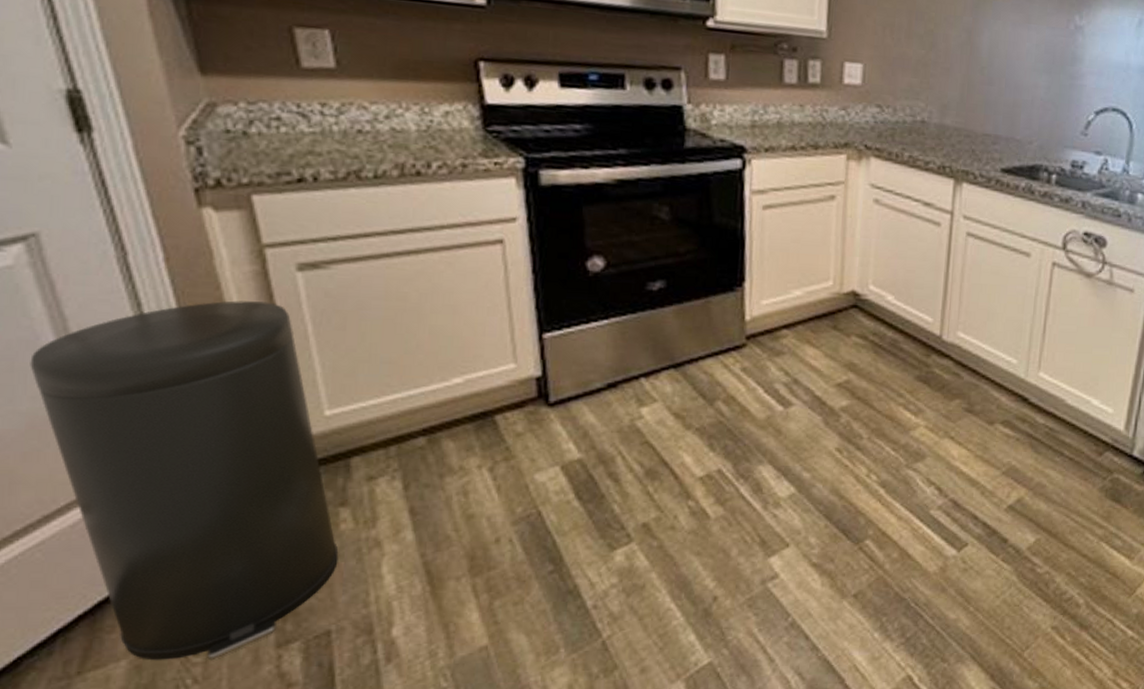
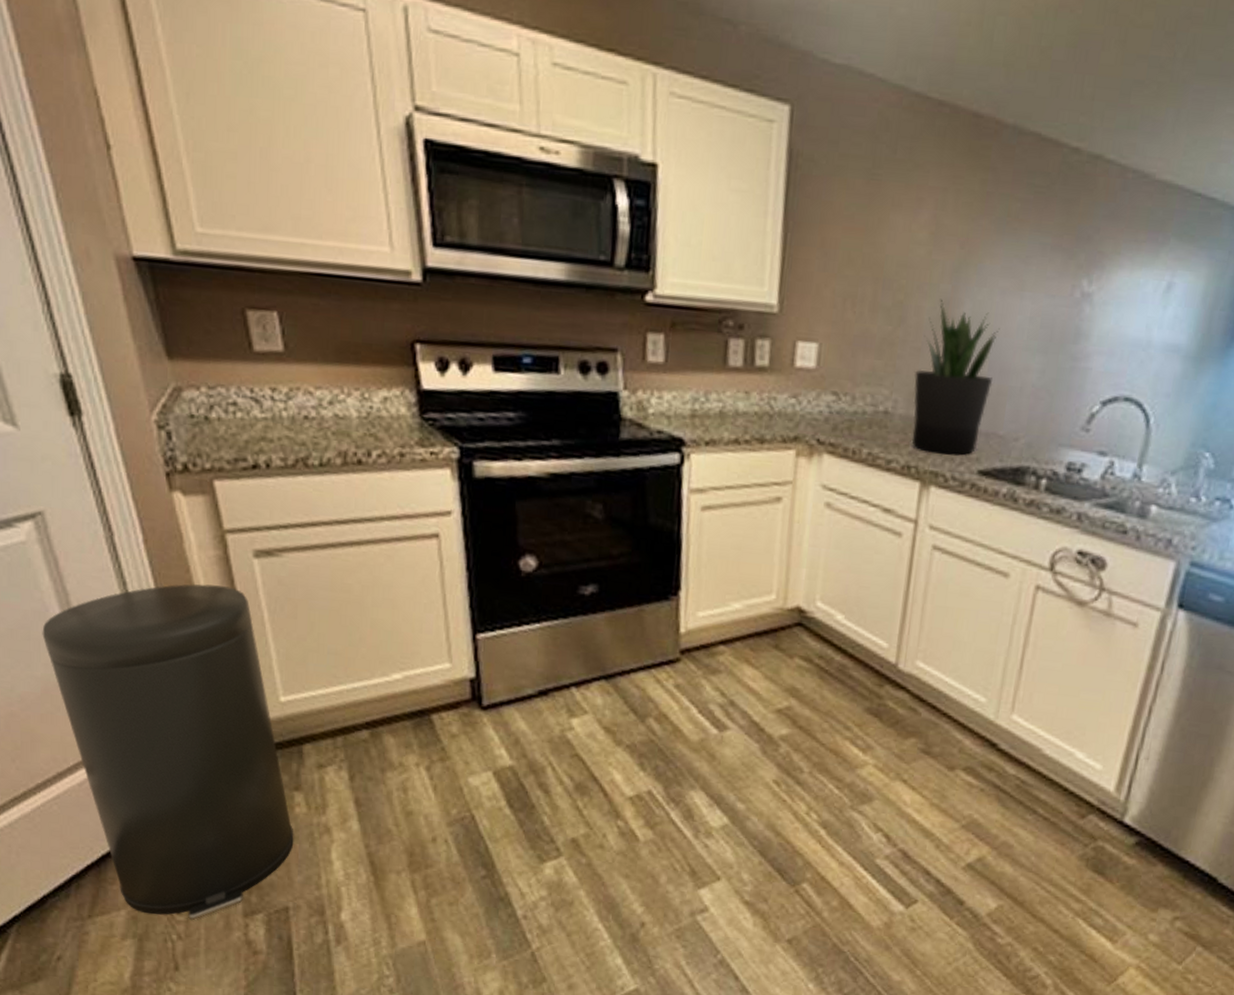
planter: none [945,28,1013,156] -> present [911,299,1000,455]

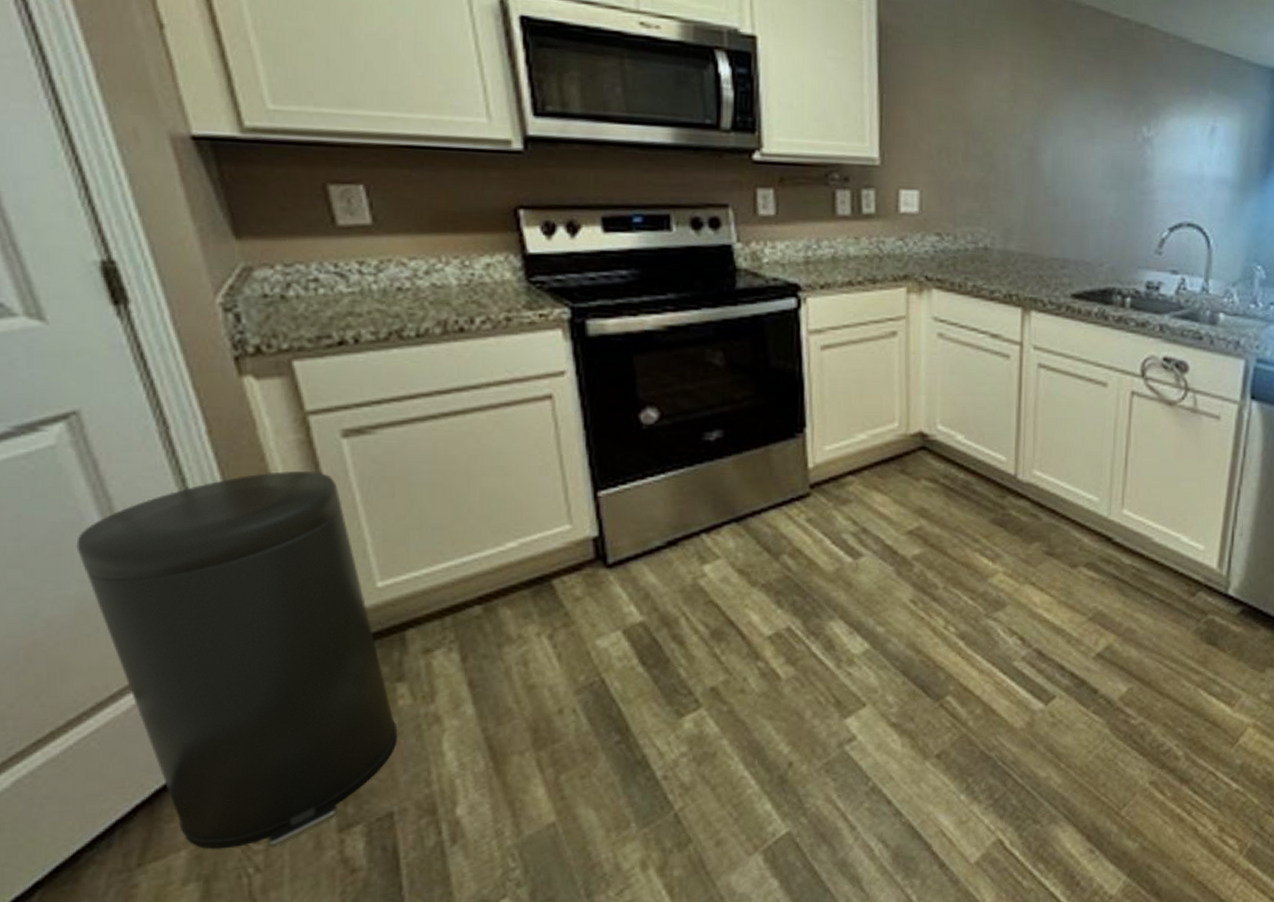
planter: present [911,299,1000,455] -> none [1008,147,1078,282]

